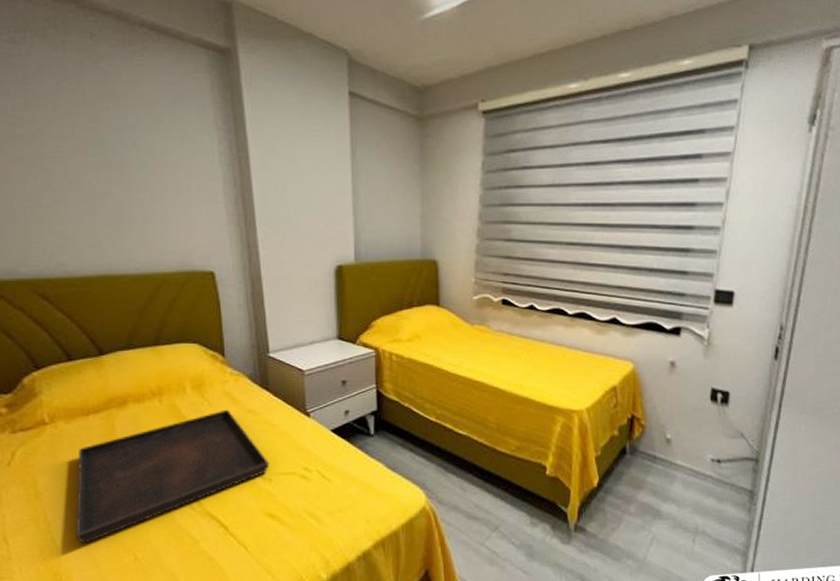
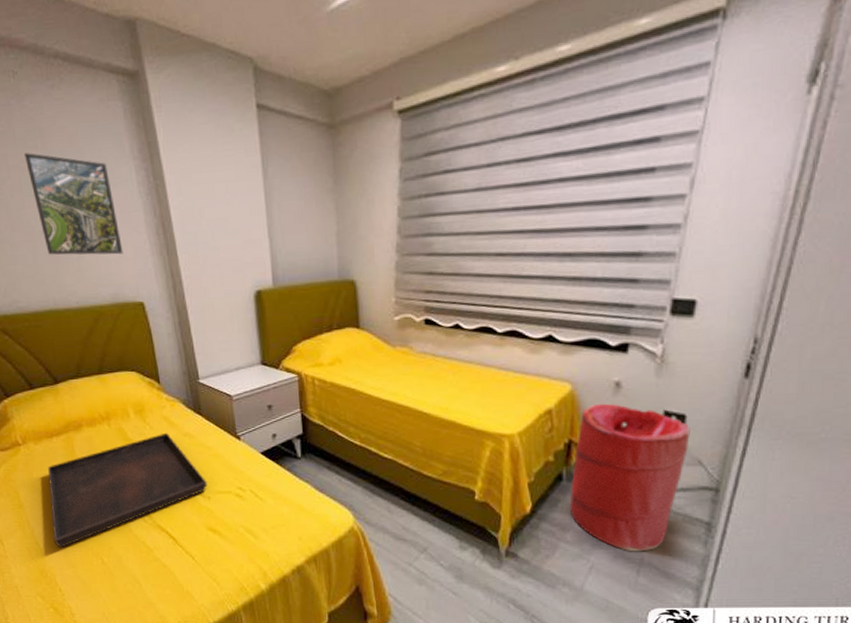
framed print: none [94,113,196,222] -> present [24,153,123,255]
laundry hamper: none [632,381,733,522] -> present [569,403,690,552]

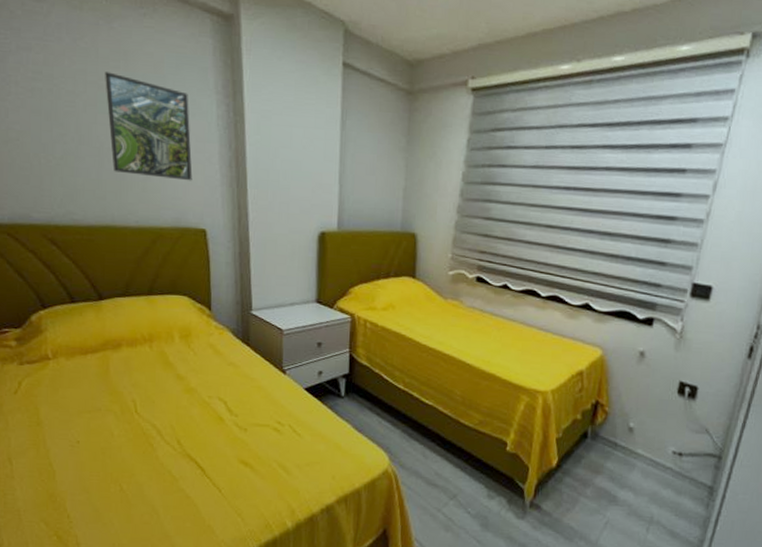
serving tray: present [48,432,207,548] -> none [70,360,246,471]
laundry hamper: present [569,403,690,552] -> none [591,369,701,511]

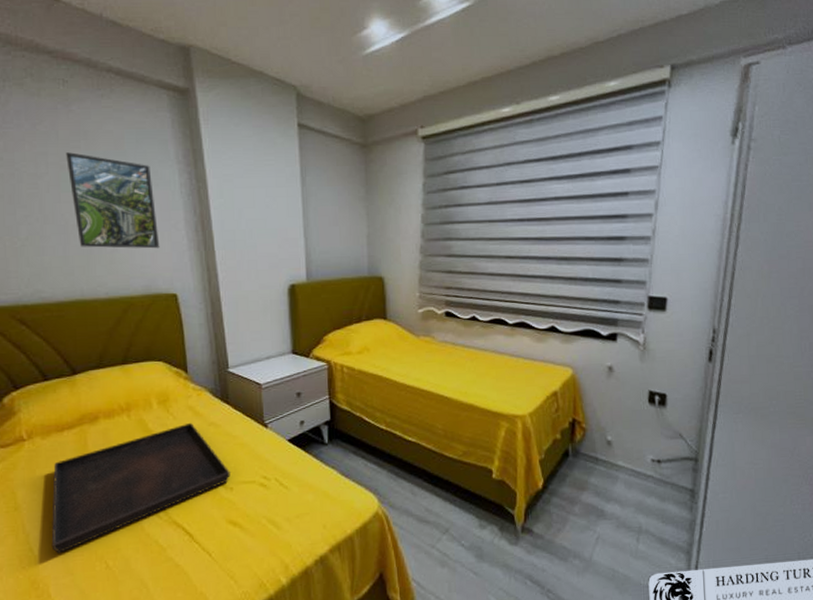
serving tray: none [70,360,246,471] -> present [51,422,230,553]

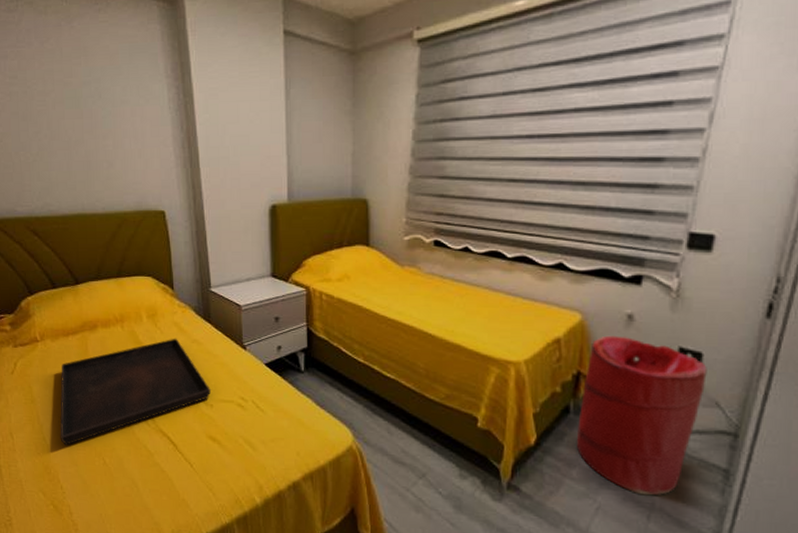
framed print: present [66,152,160,249] -> none [69,69,150,165]
laundry hamper: none [575,385,671,521] -> present [576,335,707,496]

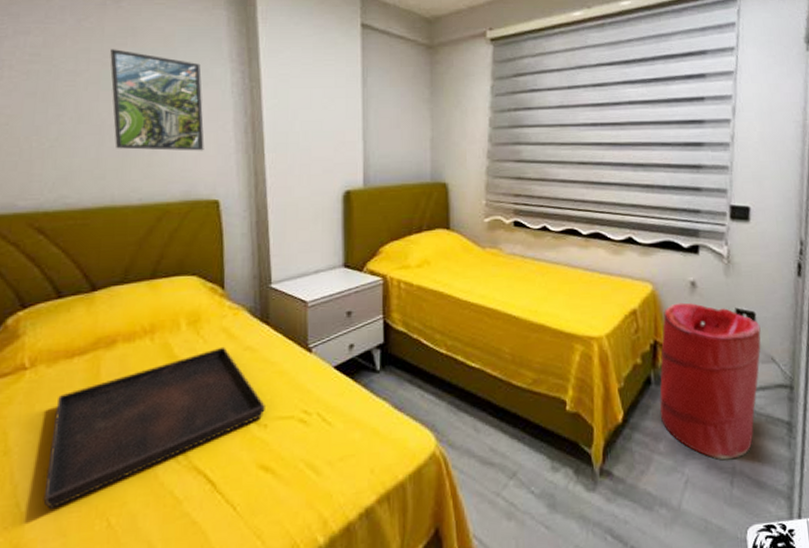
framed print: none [69,69,150,165] -> present [110,49,204,151]

